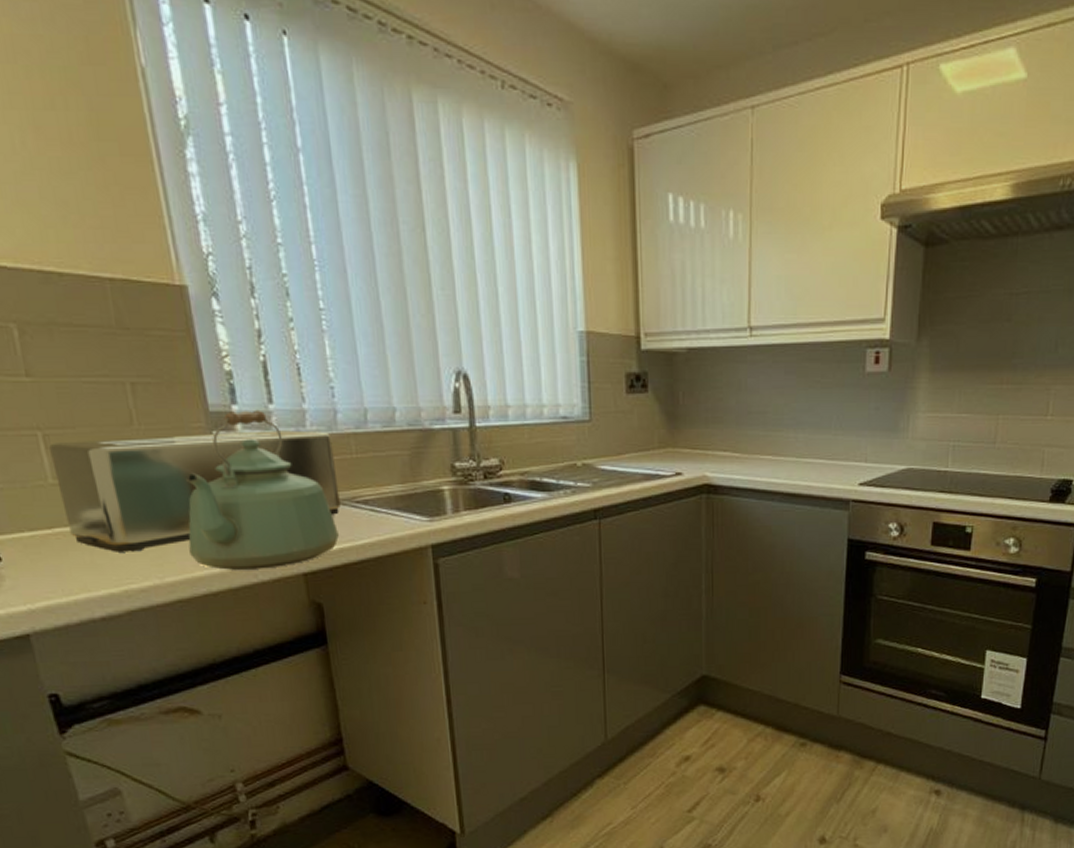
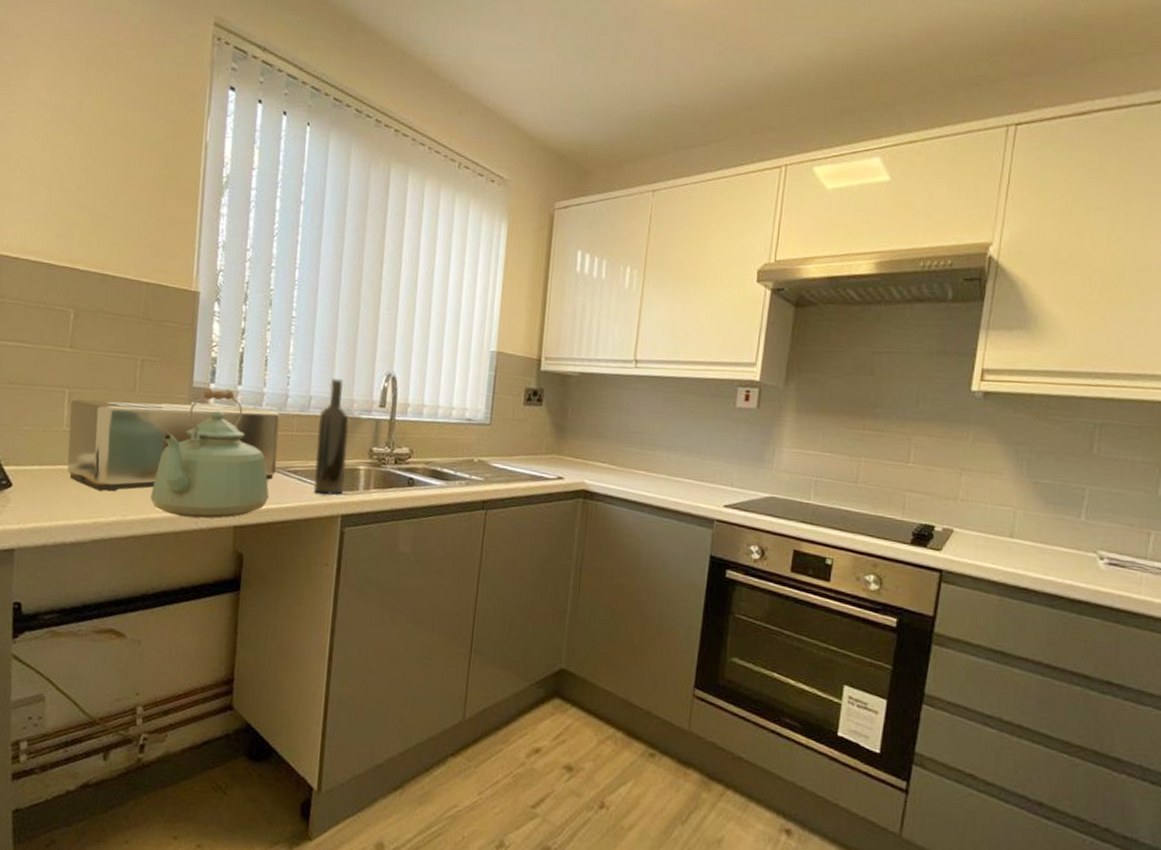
wine bottle: none [380,382,429,525] -> present [313,378,350,495]

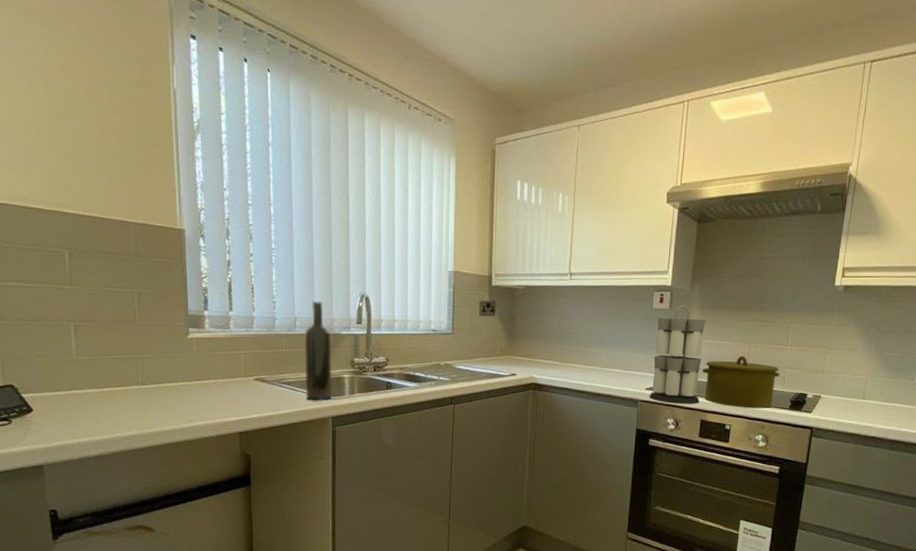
toaster: present [67,399,280,492] -> none [77,329,271,410]
kettle: present [151,388,269,518] -> none [162,315,267,427]
spice rack: none [727,404,803,530] -> present [649,304,706,405]
cooking pot: none [797,472,898,542] -> present [702,355,780,409]

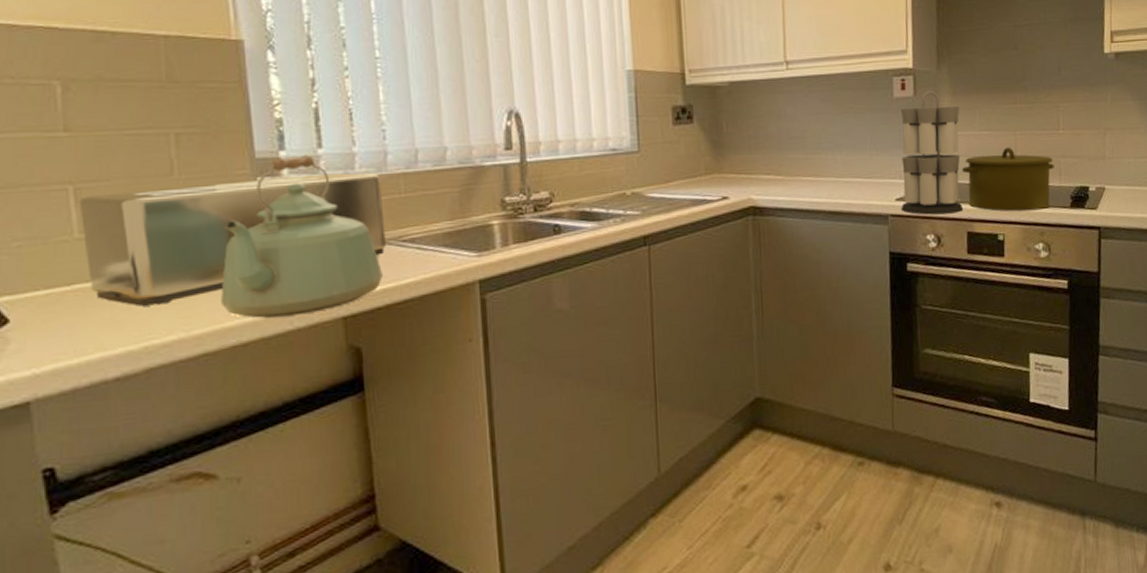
toaster: none [77,329,271,410] -> present [80,173,386,307]
kettle: none [162,315,267,427] -> present [221,154,383,318]
wine bottle: present [304,300,333,401] -> none [430,123,478,262]

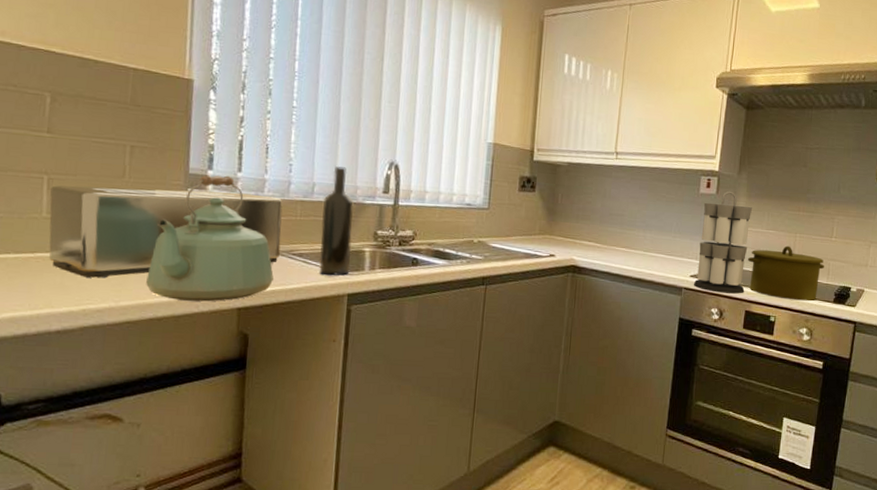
wine bottle: none [430,123,478,262] -> present [318,165,355,275]

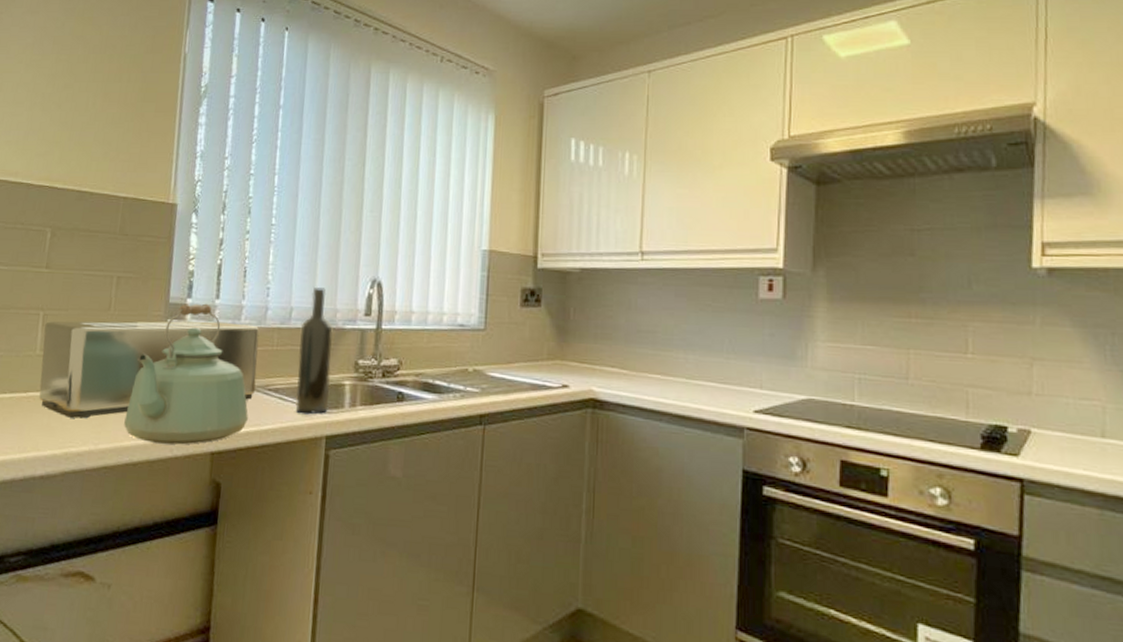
spice rack: present [693,191,753,295] -> none [759,294,838,437]
cooking pot: present [748,245,824,301] -> none [838,366,959,448]

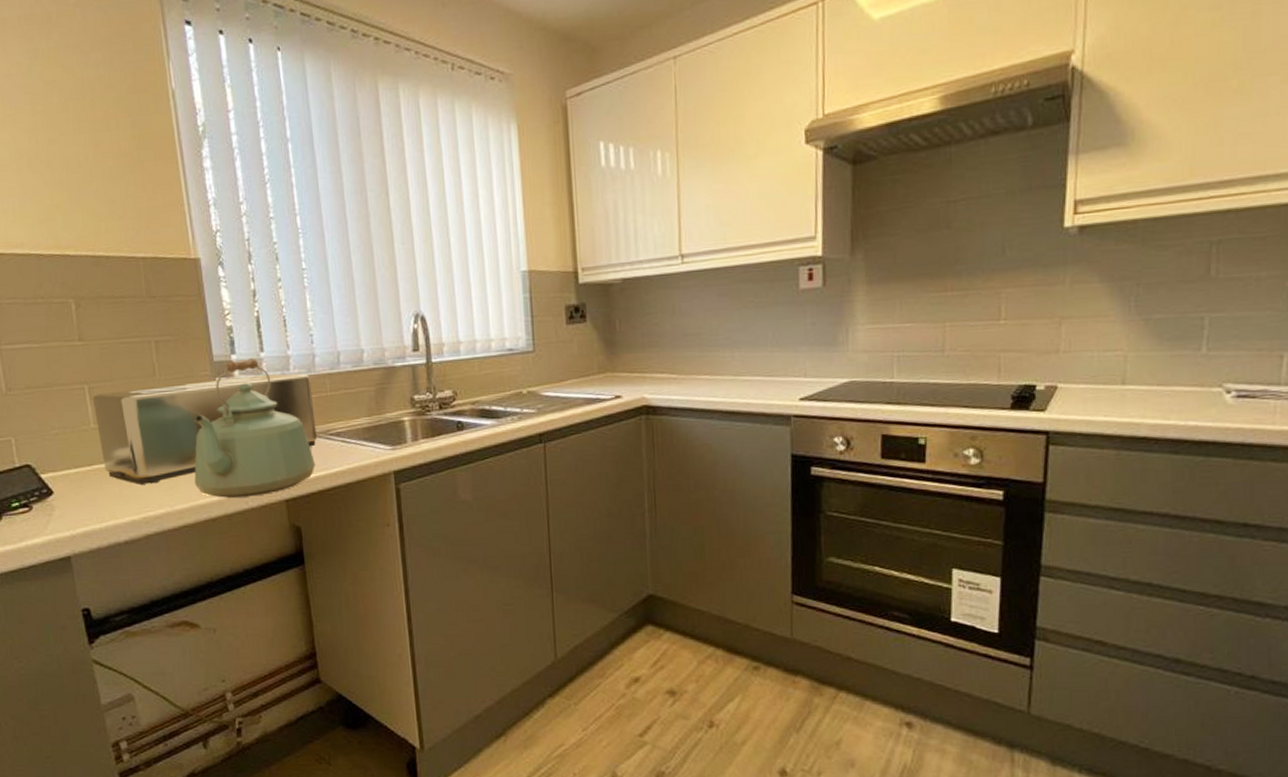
wine bottle: present [295,286,334,414] -> none [350,327,392,454]

